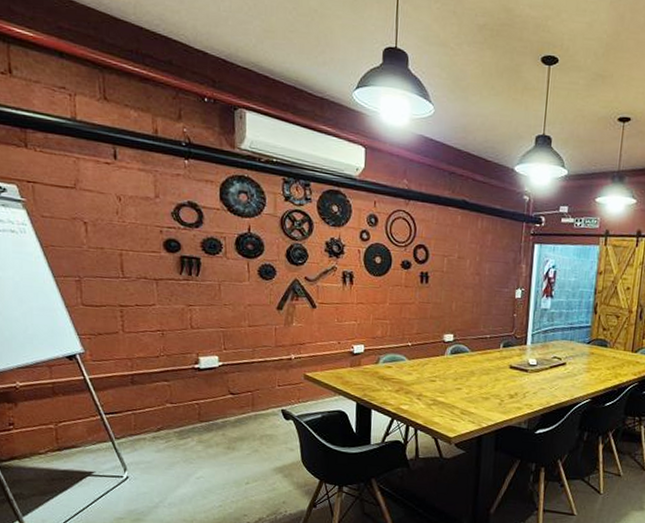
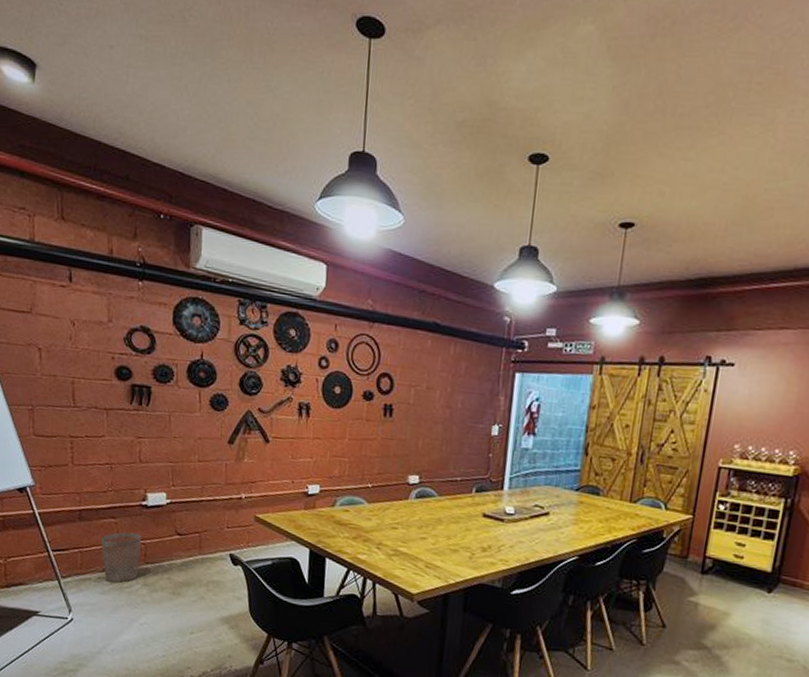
wastebasket: none [155,393,195,441] -> present [101,532,141,583]

